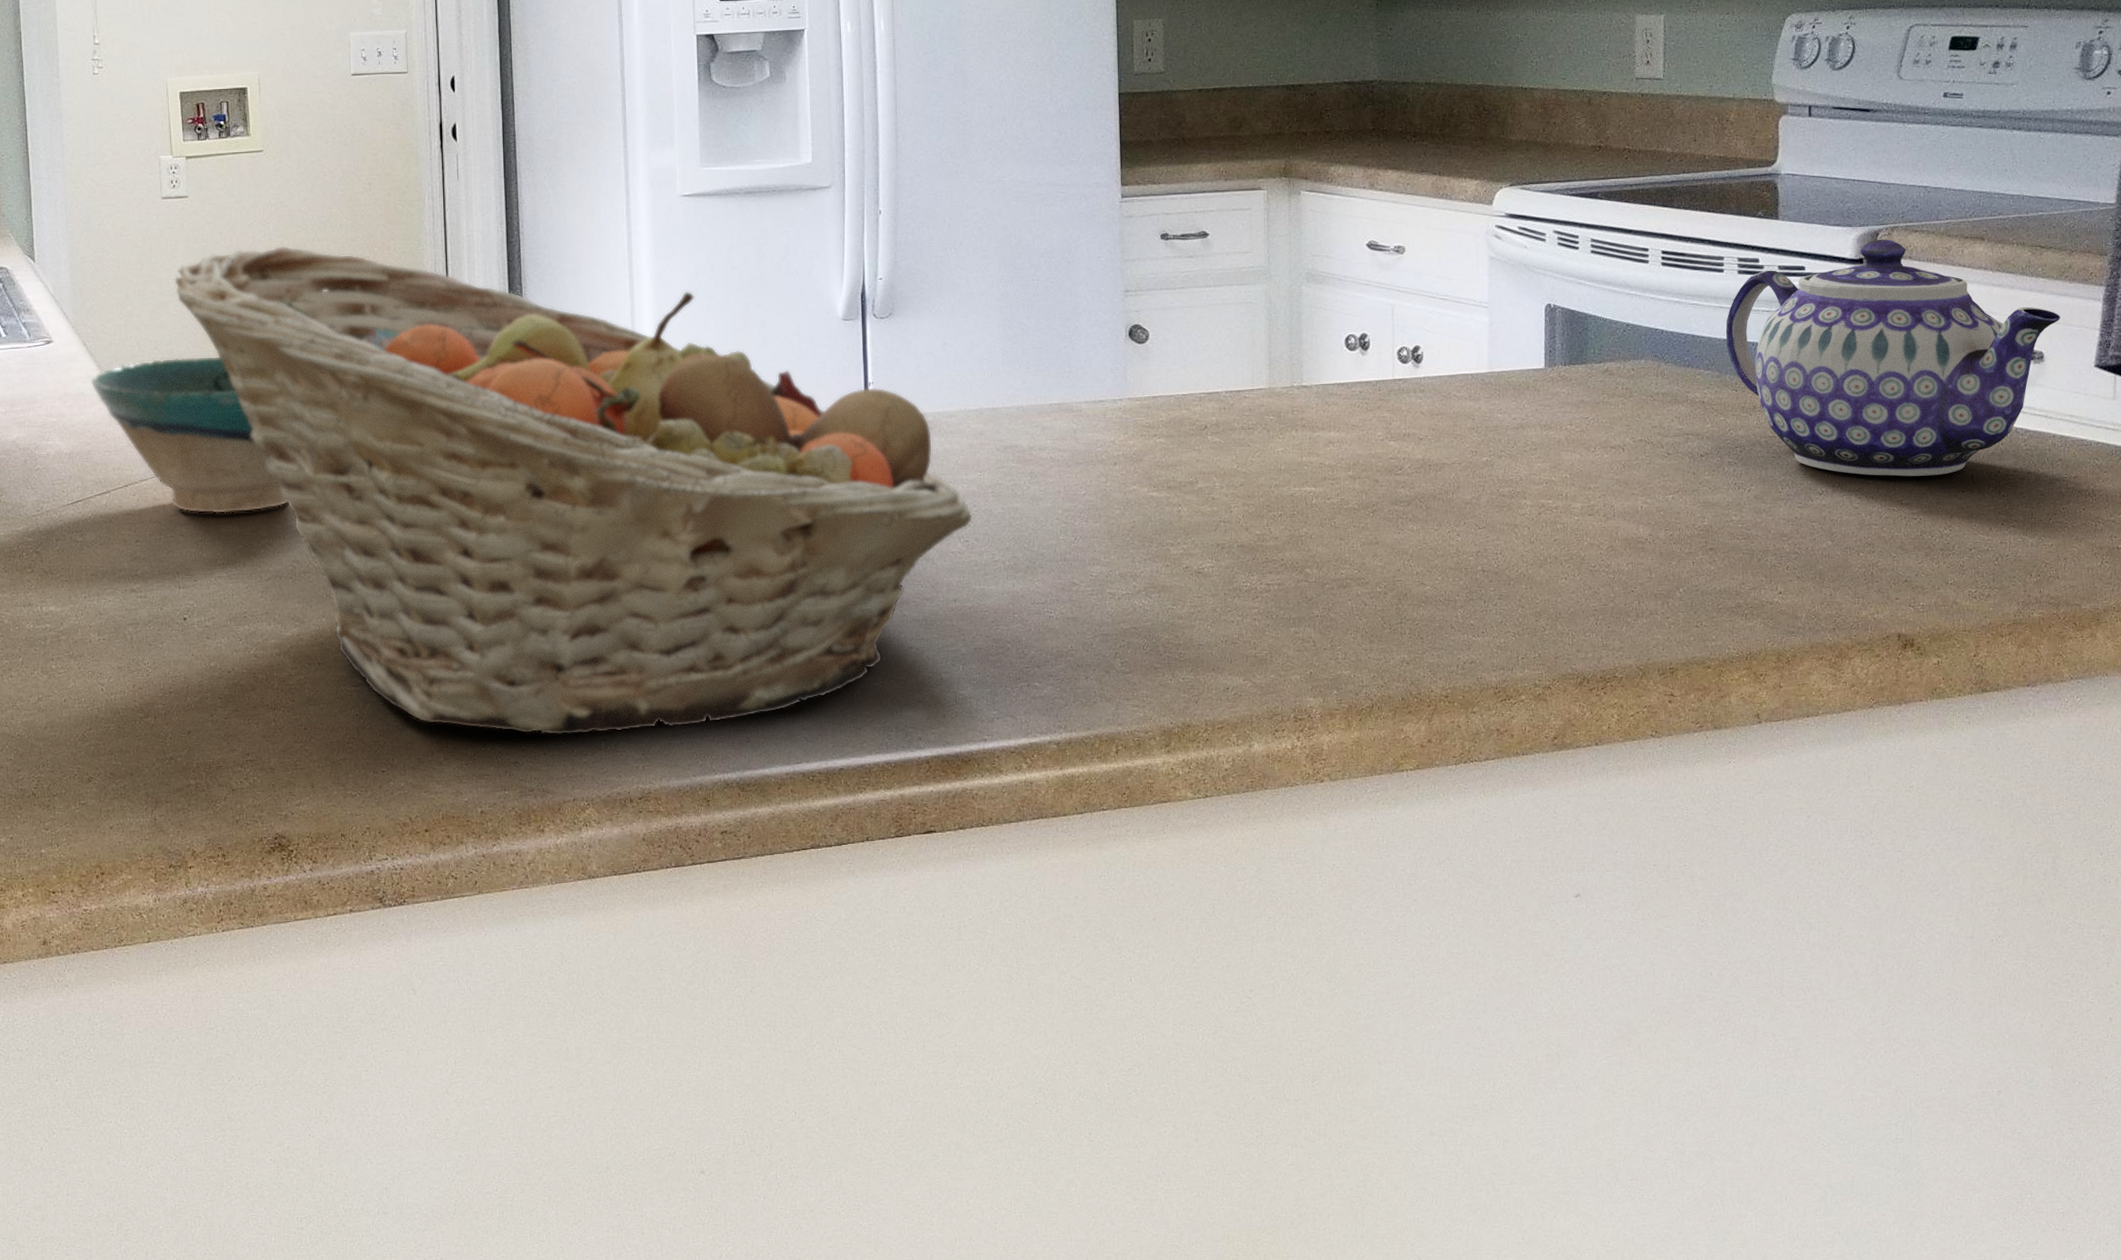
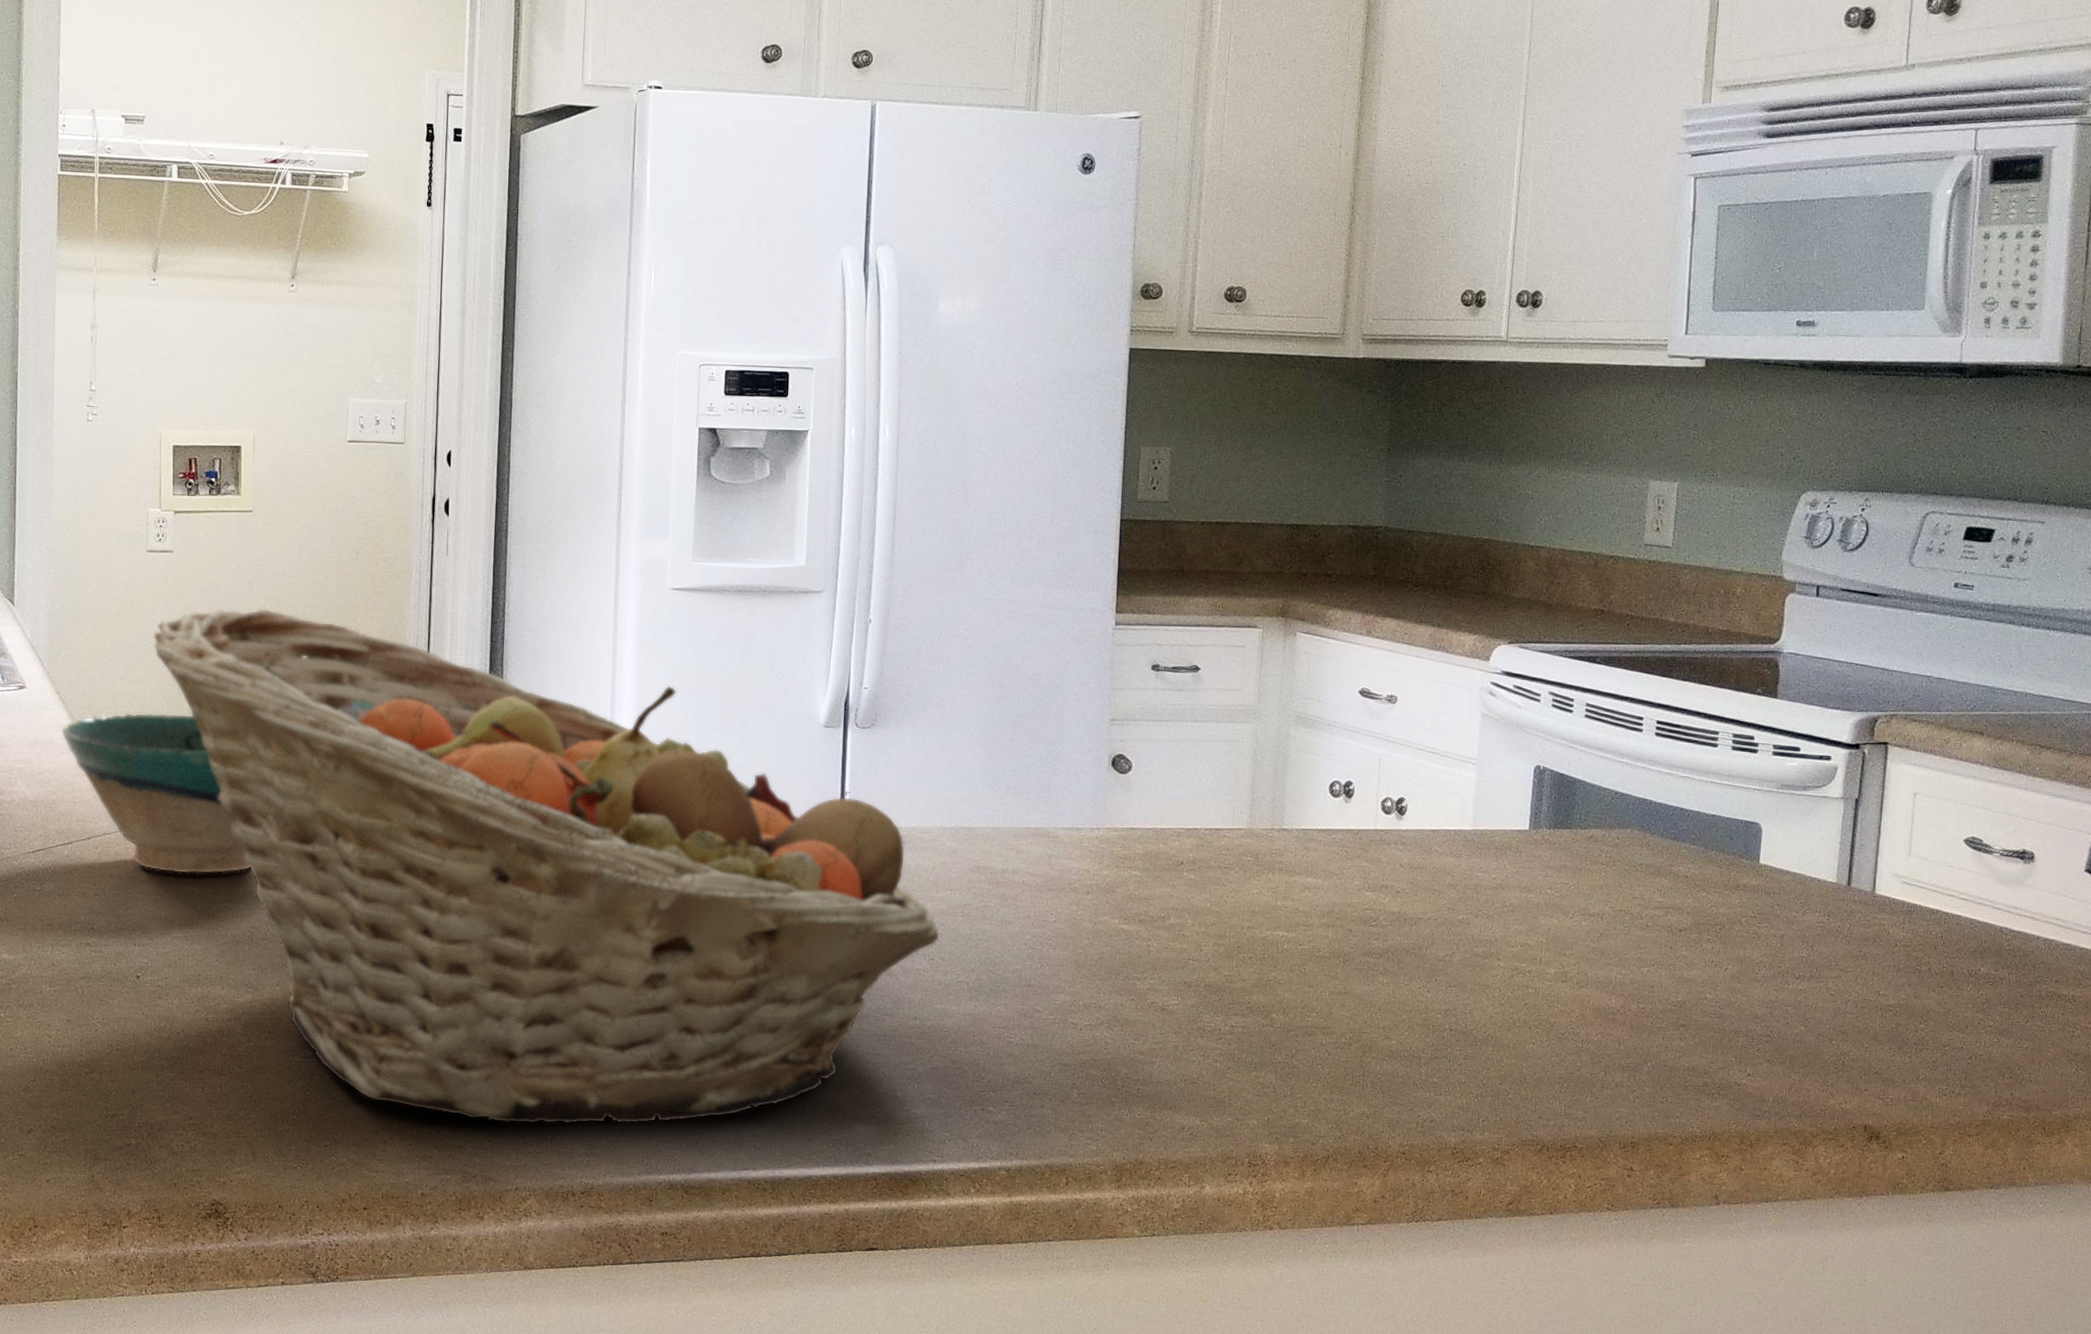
teapot: present [1725,239,2061,477] -> none [1714,726,2054,969]

